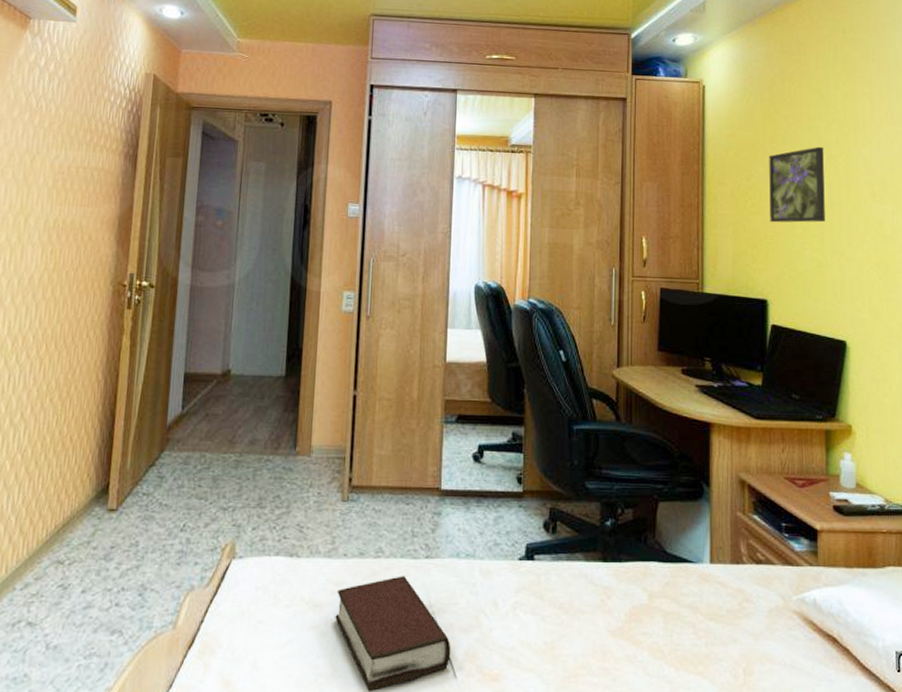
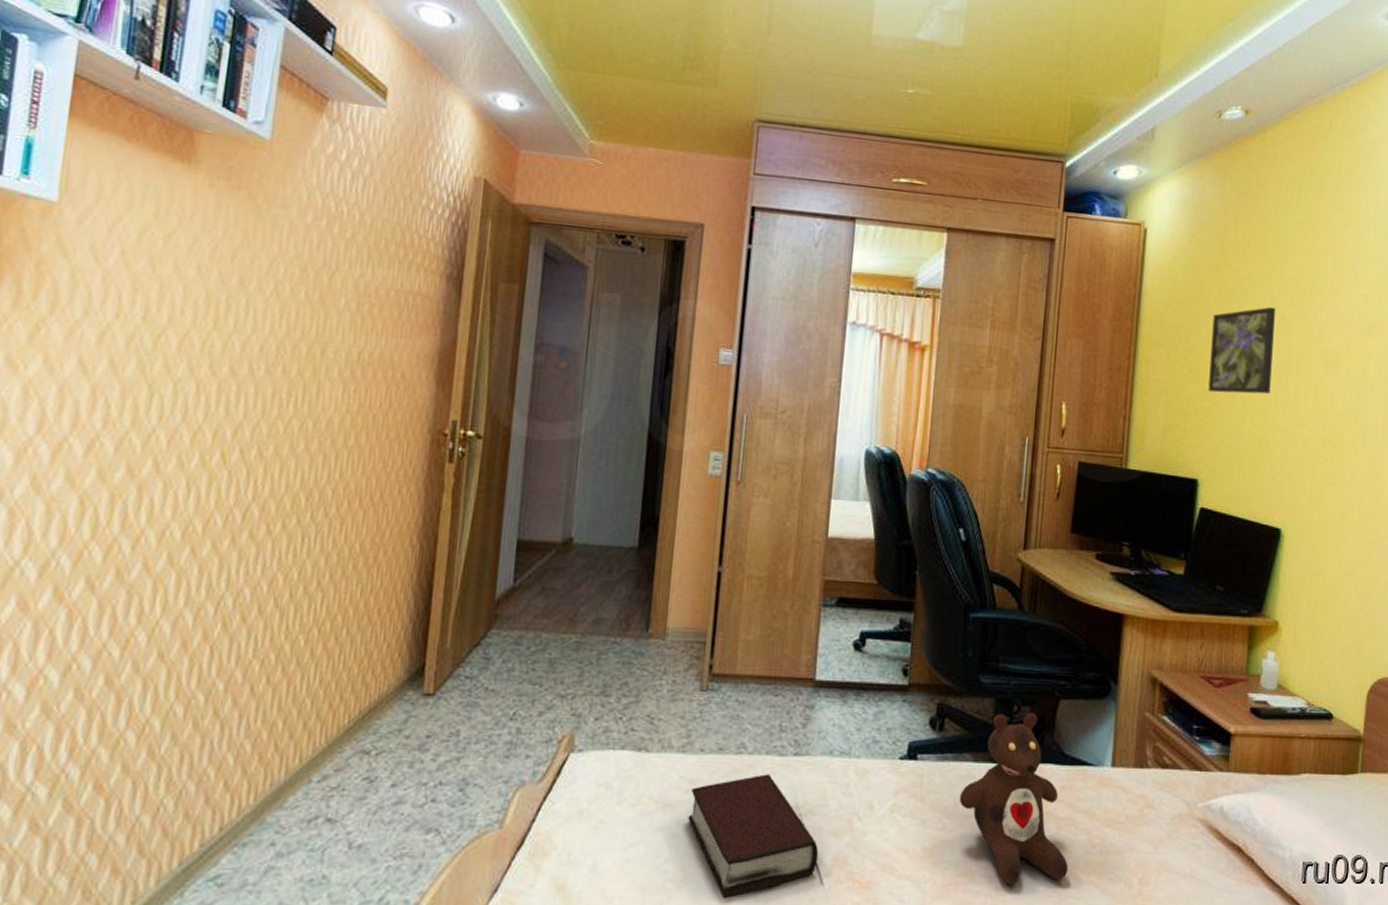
teddy bear: none [574,514,678,677] -> present [959,712,1069,886]

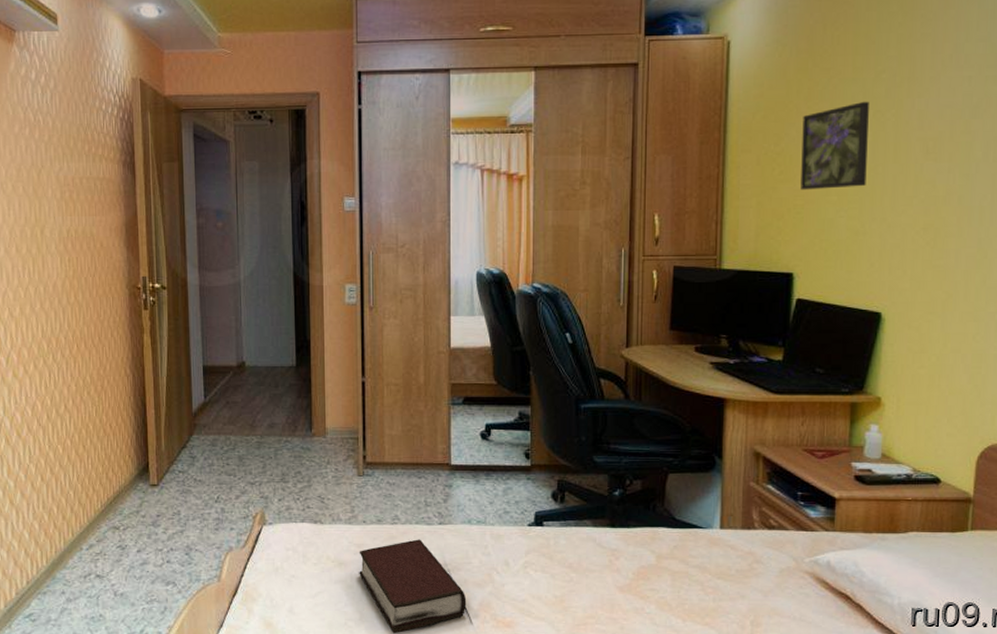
teddy bear: present [959,712,1069,886] -> none [582,485,685,626]

